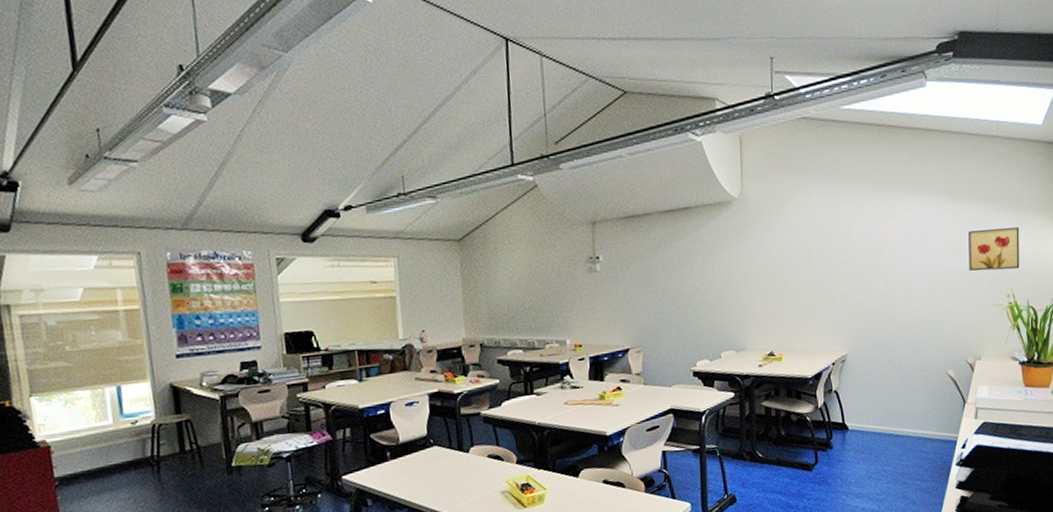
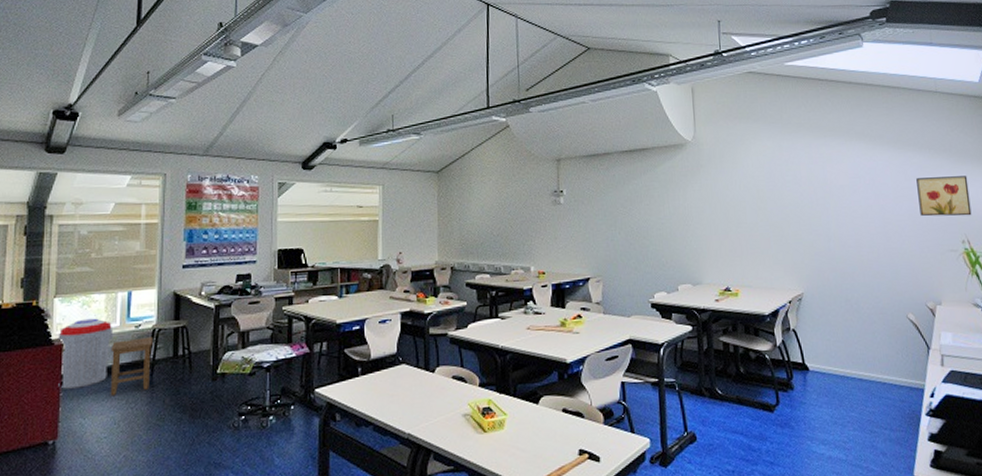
trash can: none [42,416,108,493] -> present [58,318,114,389]
stool: none [106,433,158,497] -> present [110,337,153,397]

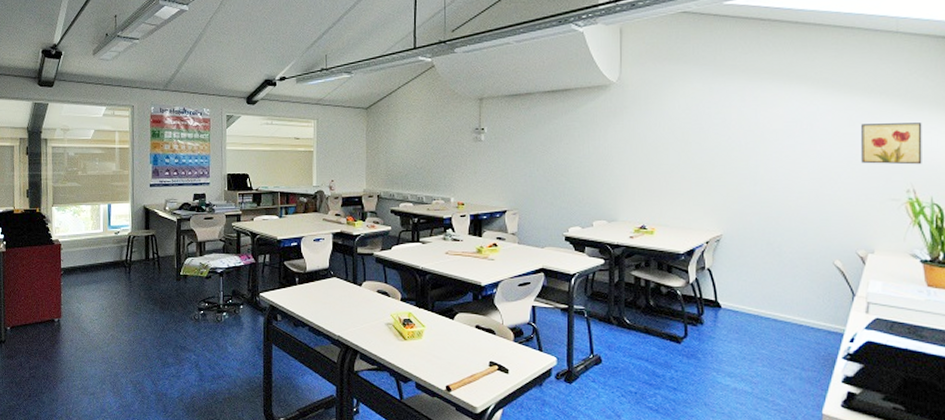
trash can: present [58,318,114,389] -> none [57,224,99,279]
stool: present [110,337,153,397] -> none [97,242,129,288]

